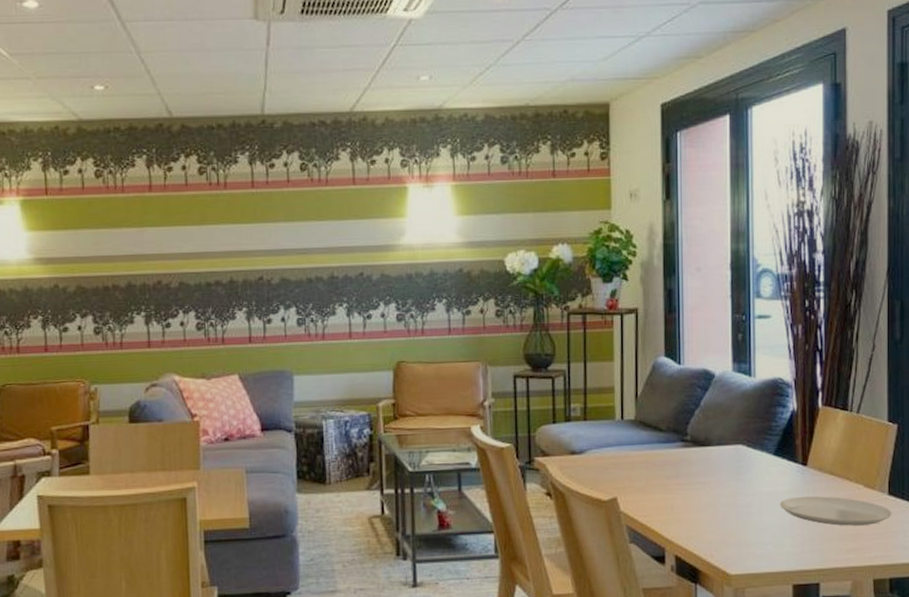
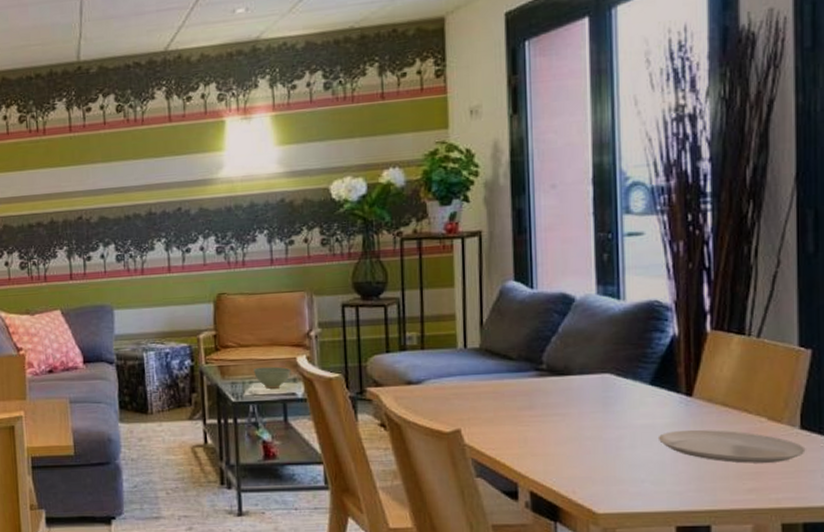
bowl: none [429,436,466,458] -> present [253,366,291,389]

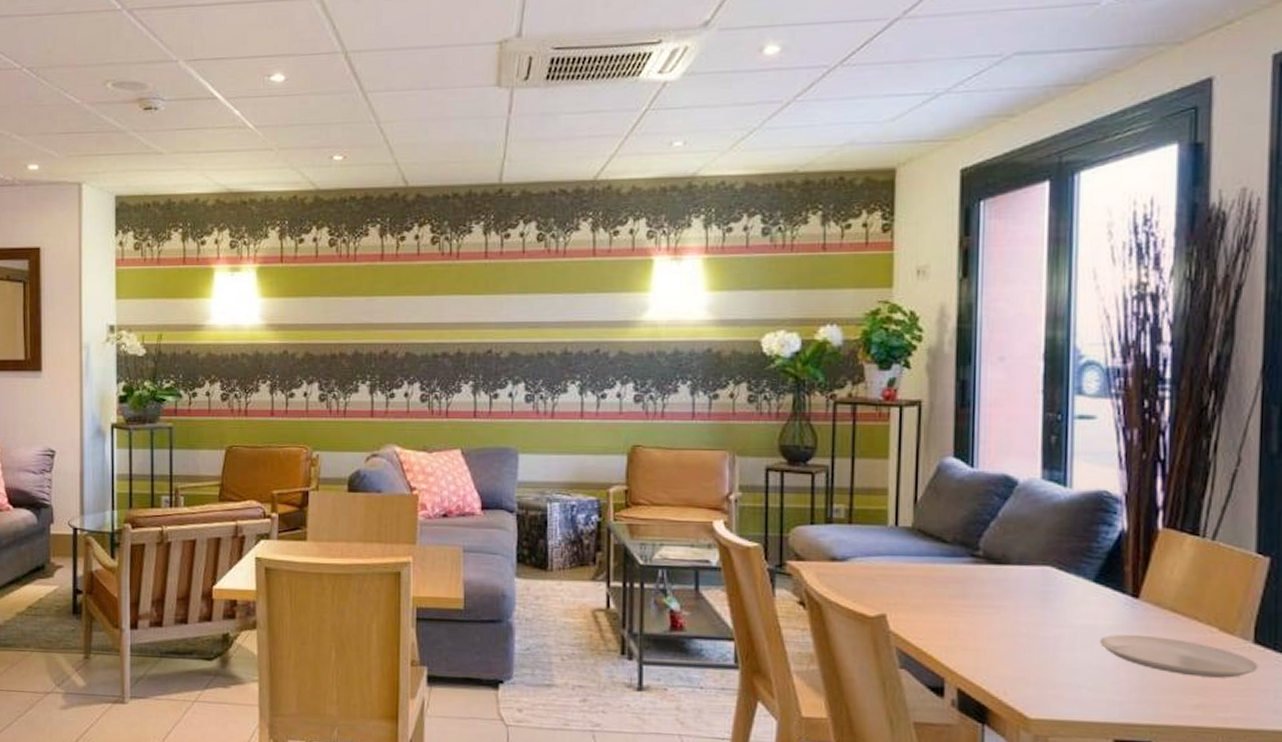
bowl: present [253,366,291,389] -> none [665,529,706,554]

